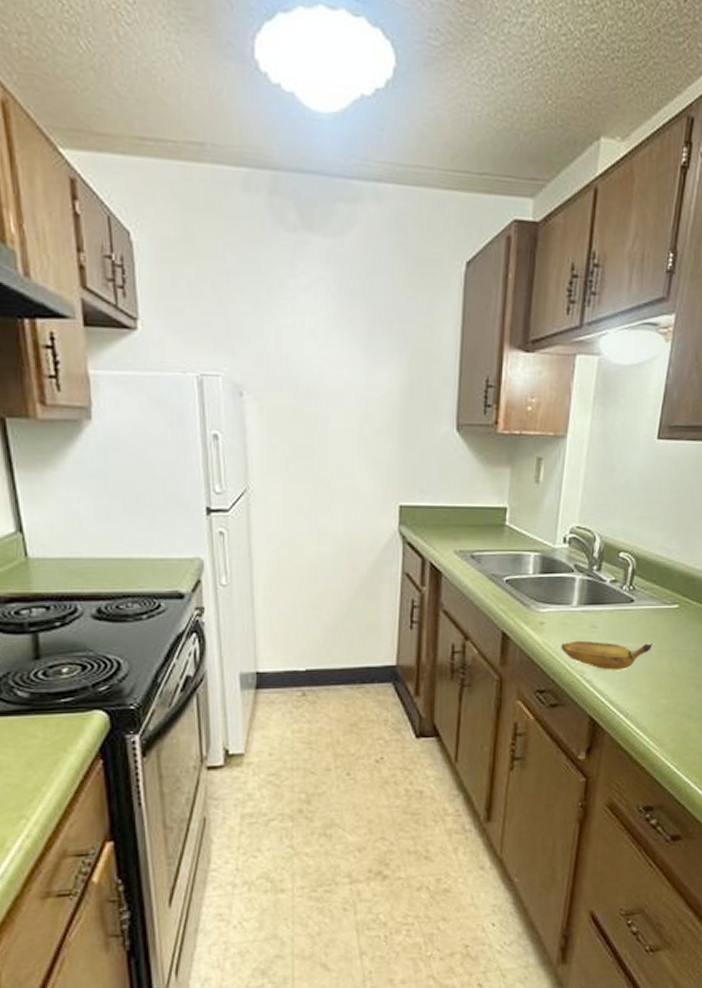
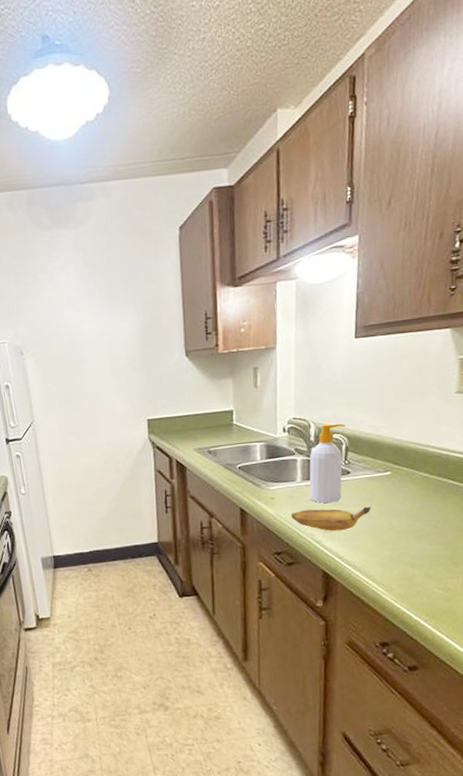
soap bottle: none [584,538,635,636] -> present [309,423,346,504]

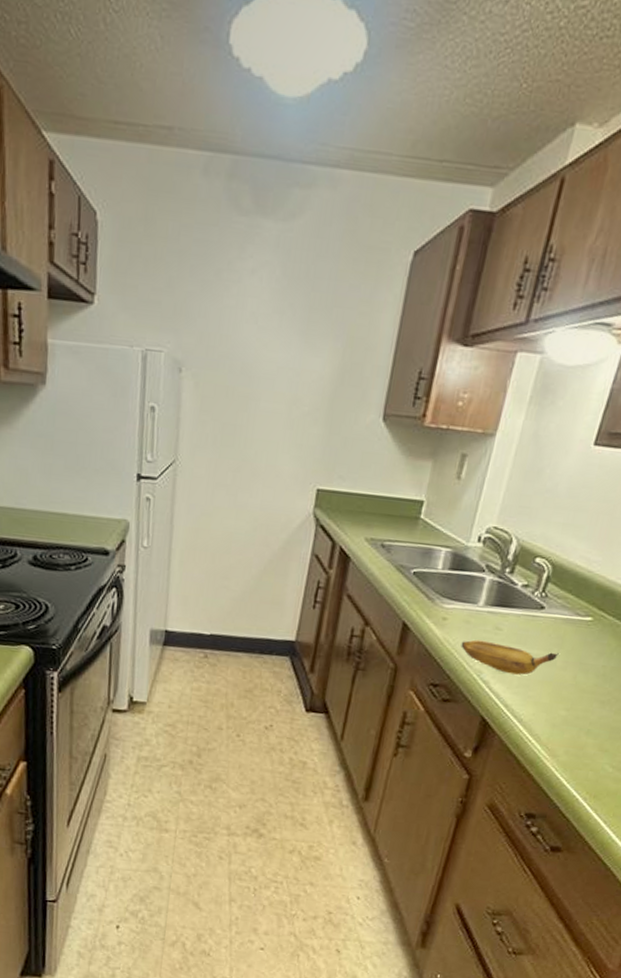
soap bottle: present [309,423,346,504] -> none [488,542,555,640]

